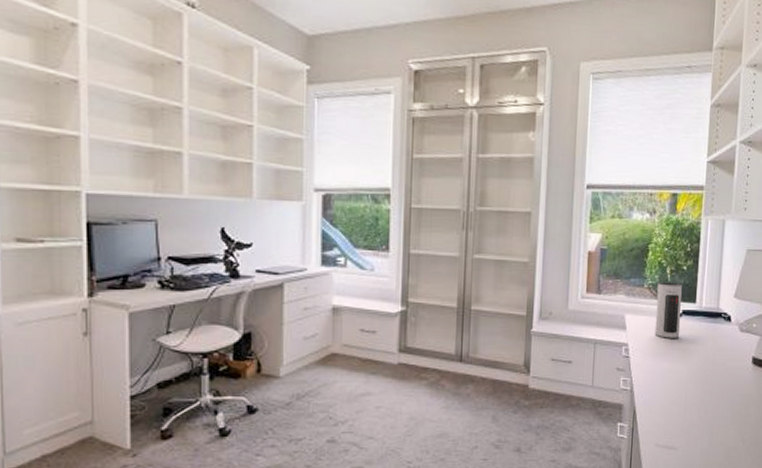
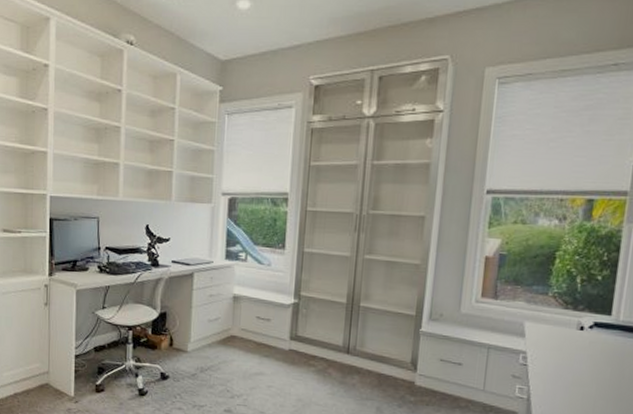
speaker: present [655,282,682,338] -> none [559,291,595,351]

